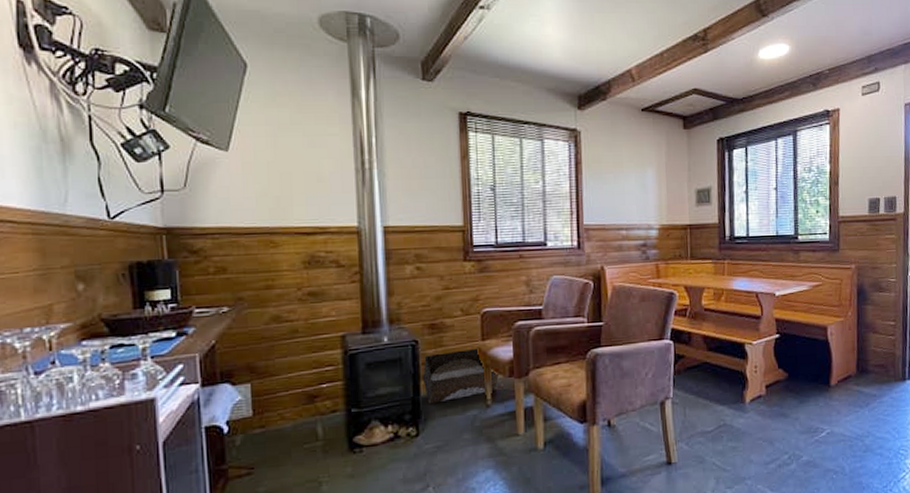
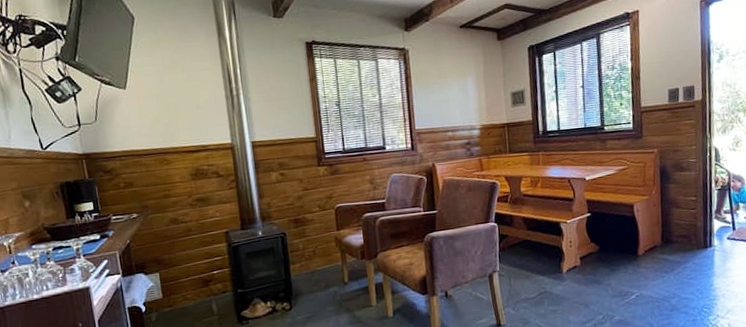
storage bin: present [422,347,500,404] -> none [291,236,353,284]

